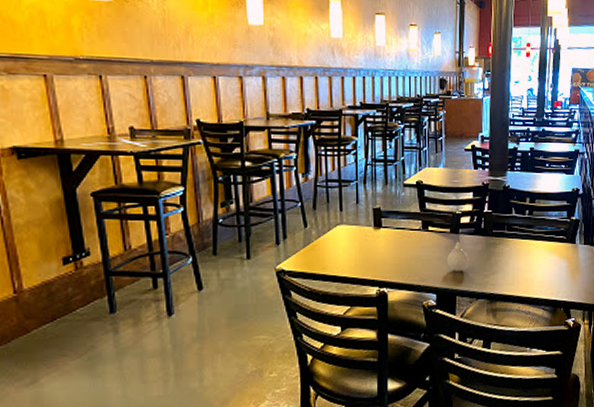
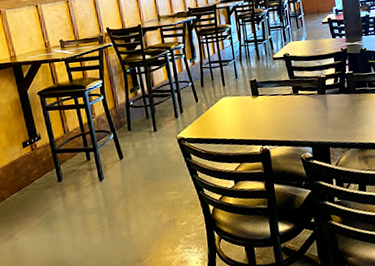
vase: present [447,241,469,271] -> none [317,100,338,127]

